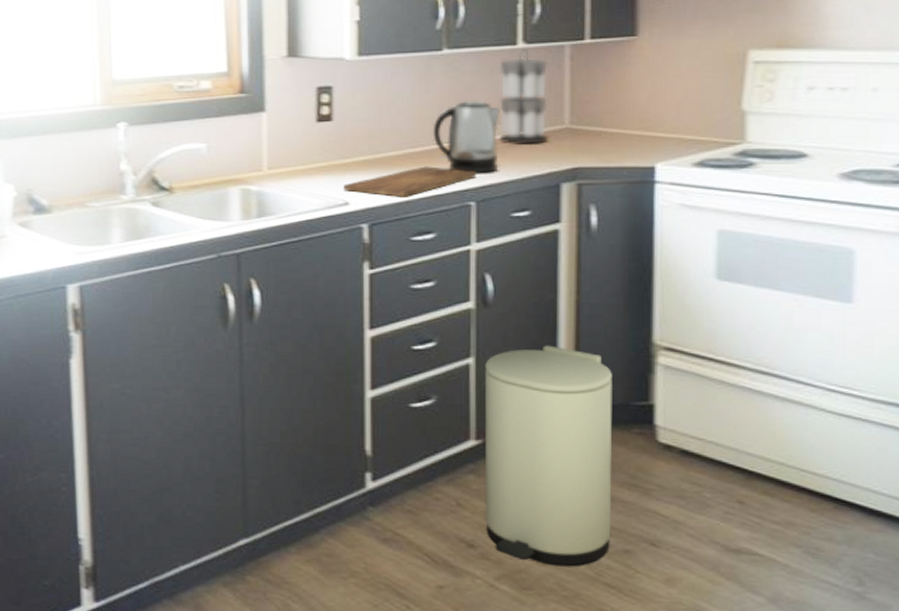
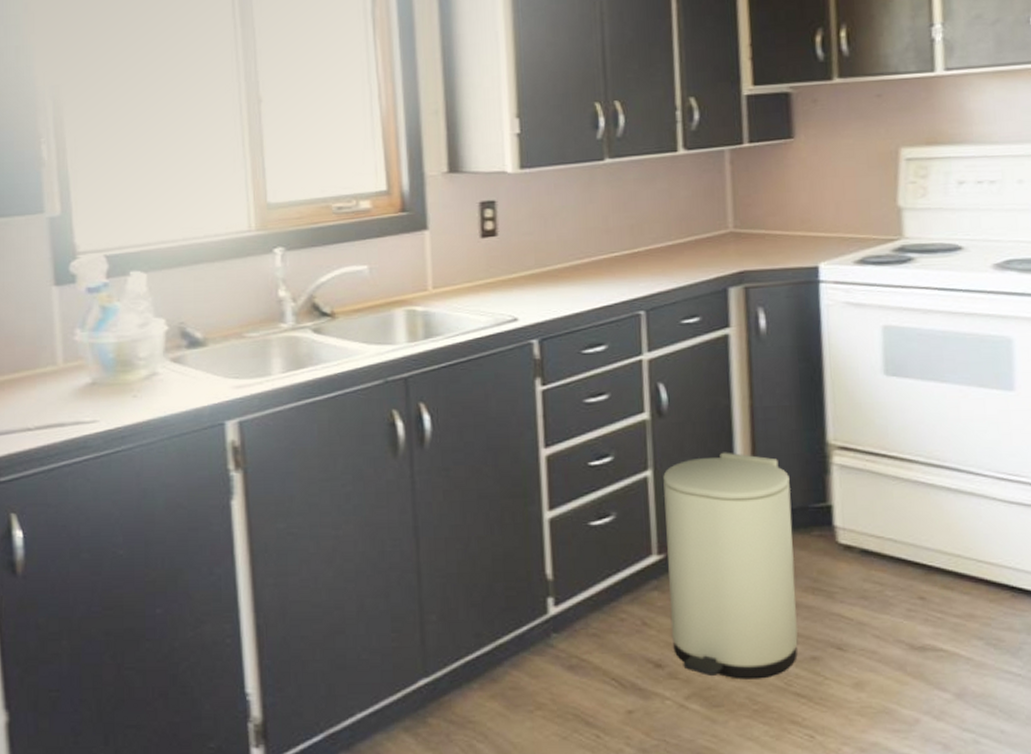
cutting board: present [343,166,477,197] -> none [511,277,645,310]
kettle: present [433,100,500,173] -> none [598,208,665,282]
spice rack: present [497,47,548,146] -> none [661,154,713,252]

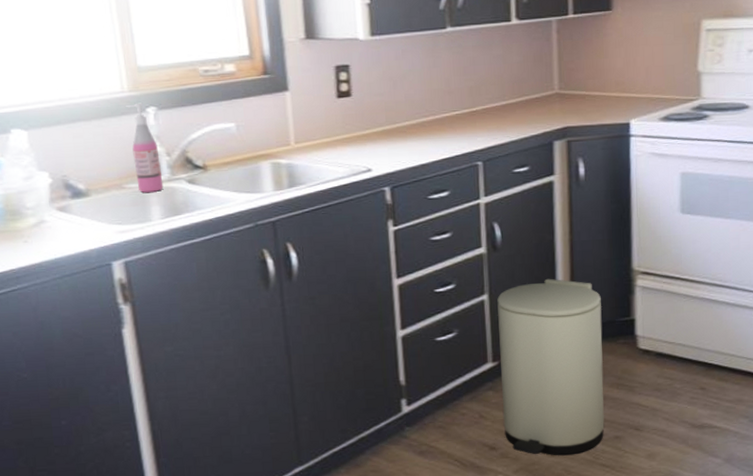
soap dispenser: none [251,242,287,342] -> present [125,102,164,193]

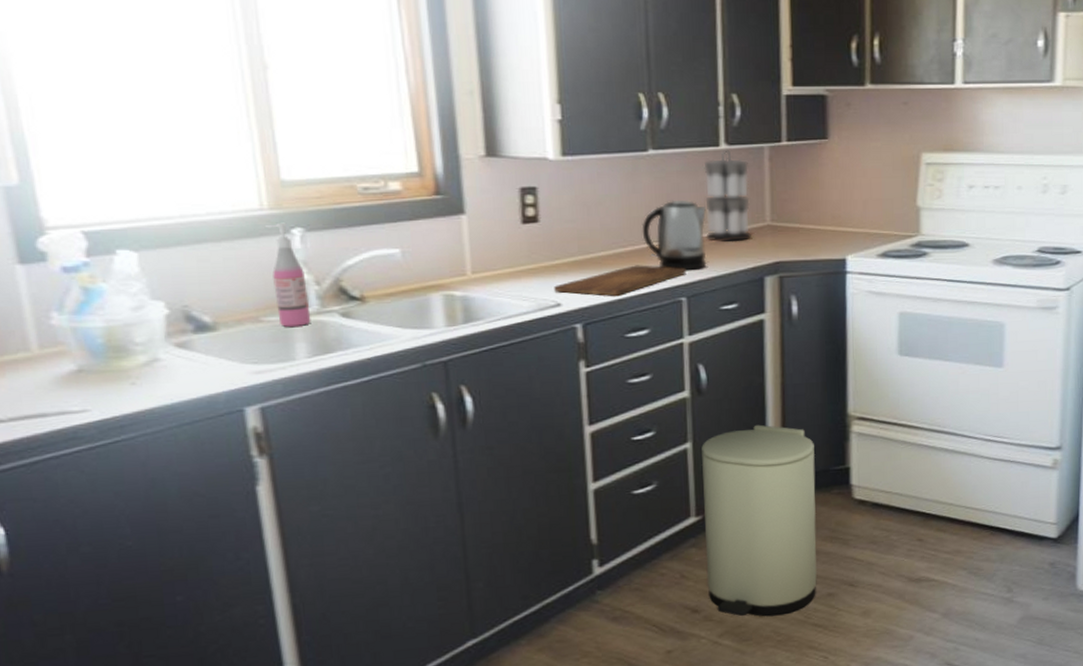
cutting board: none [365,133,482,162] -> present [554,265,686,296]
kettle: none [441,72,500,137] -> present [641,200,706,270]
spice rack: none [497,23,541,111] -> present [704,149,751,243]

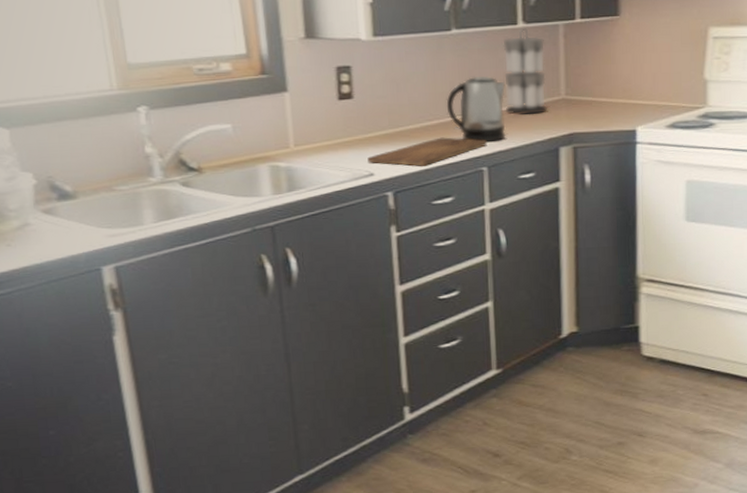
soap dispenser: present [264,222,311,327] -> none [114,101,156,195]
pedal bin: present [701,424,817,616] -> none [502,285,608,462]

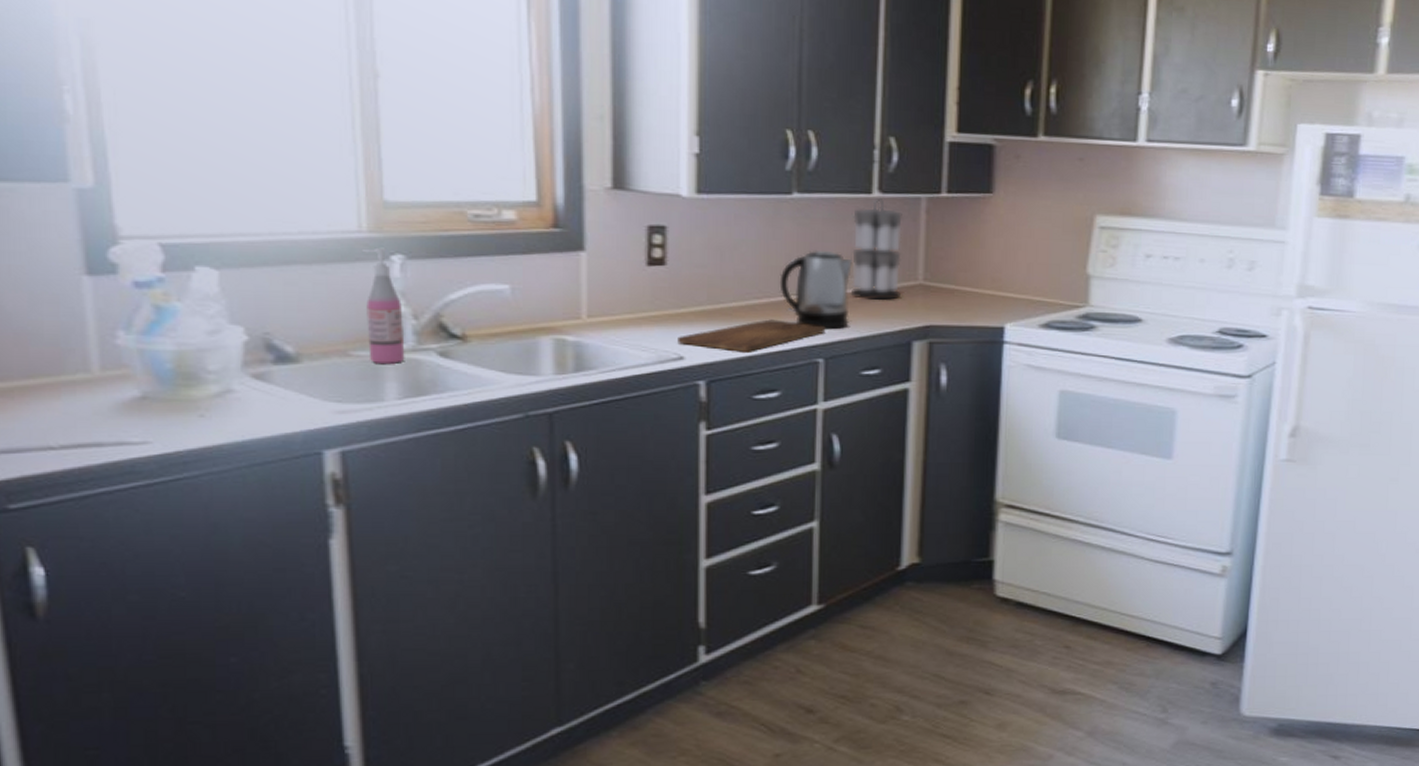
soap dispenser: none [114,101,156,195] -> present [361,247,405,364]

